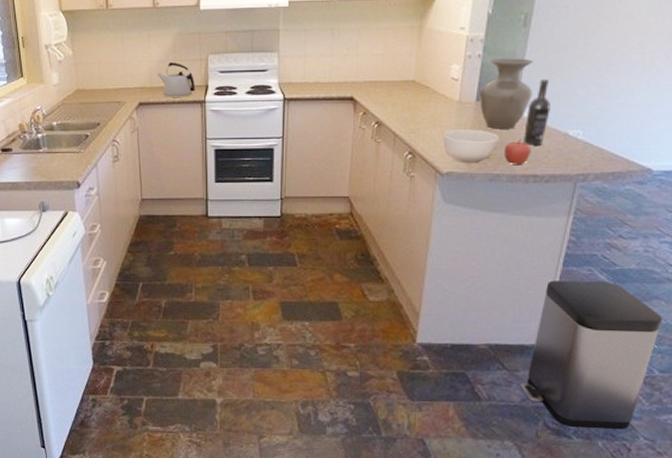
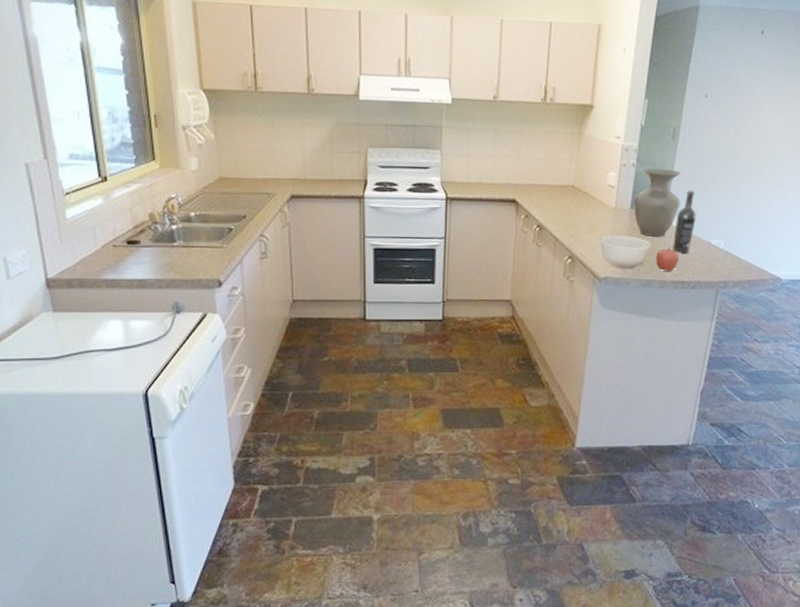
kettle: present [158,62,195,98] -> none [312,154,353,193]
pedal bin: present [519,280,663,429] -> none [669,382,791,522]

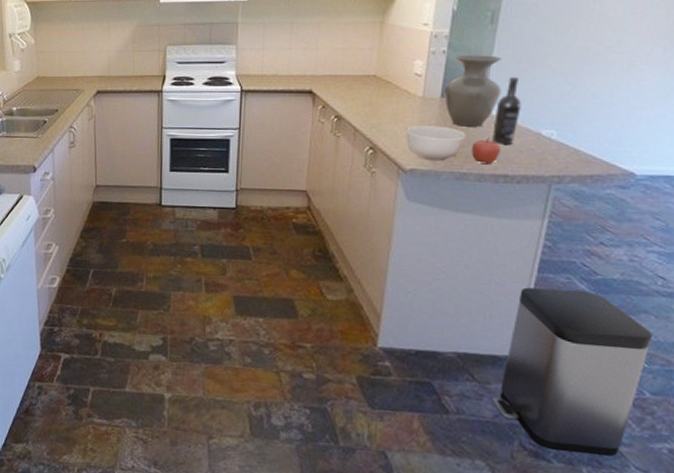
pedal bin: none [669,382,791,522] -> present [491,287,653,456]

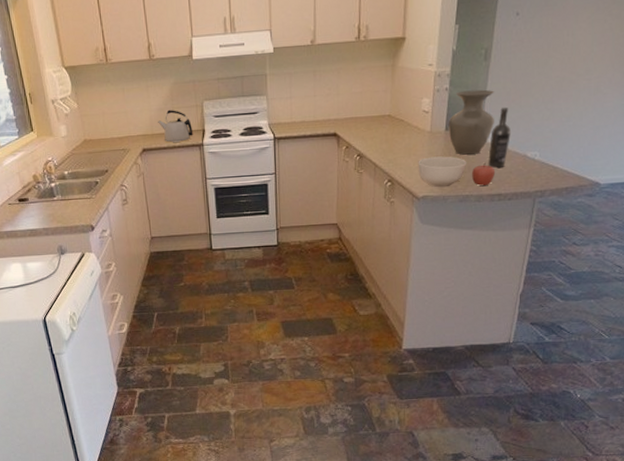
kettle: none [116,53,153,88] -> present [158,110,194,143]
pedal bin: present [491,287,653,456] -> none [492,284,613,411]

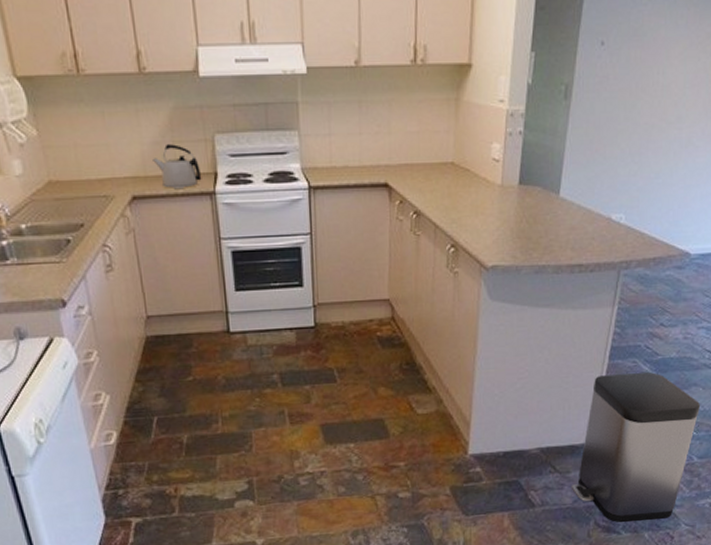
bowl: present [418,156,467,188] -> none [486,216,544,256]
vase: present [448,89,495,155] -> none [522,135,576,216]
fruit: present [471,162,496,186] -> none [548,225,576,254]
wine bottle: present [488,106,511,169] -> none [568,157,593,234]
pedal bin: none [492,284,613,411] -> present [571,372,701,522]

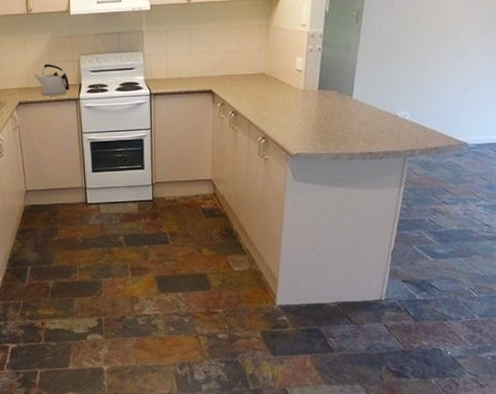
pedal bin: present [571,372,701,522] -> none [365,242,481,368]

